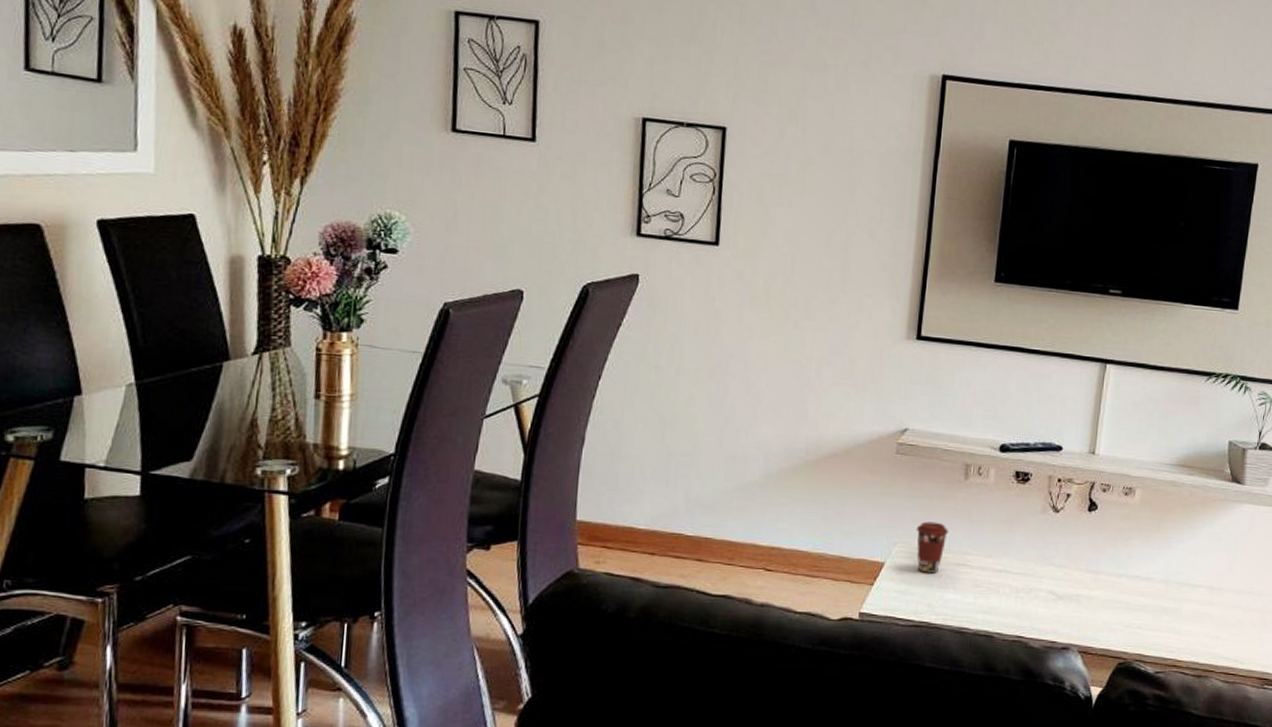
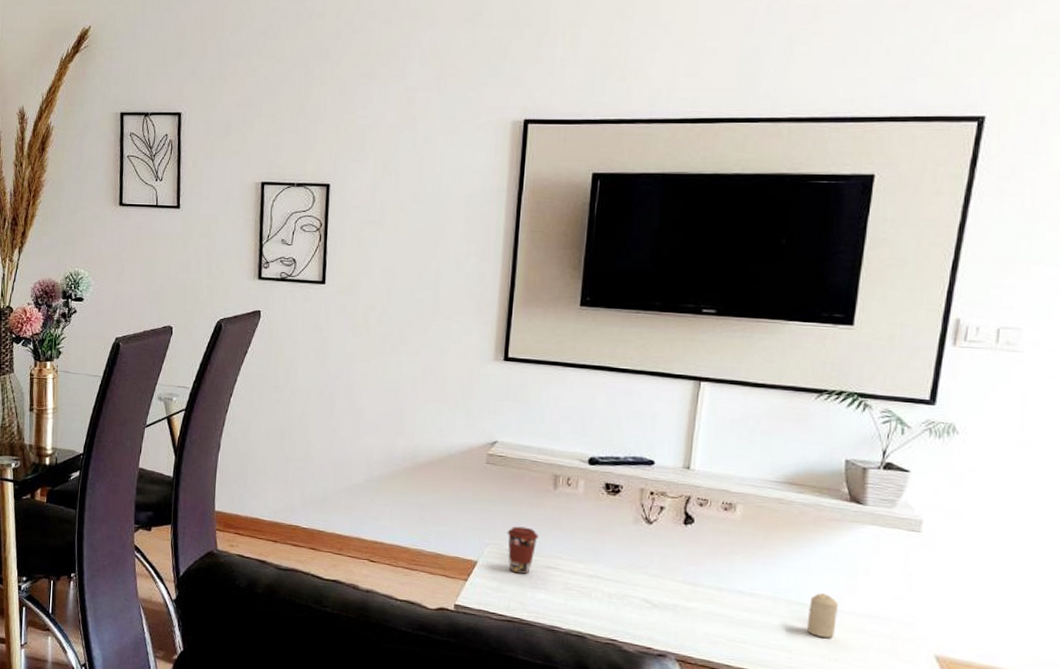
candle: none [1193,573,1220,616] -> present [806,593,838,638]

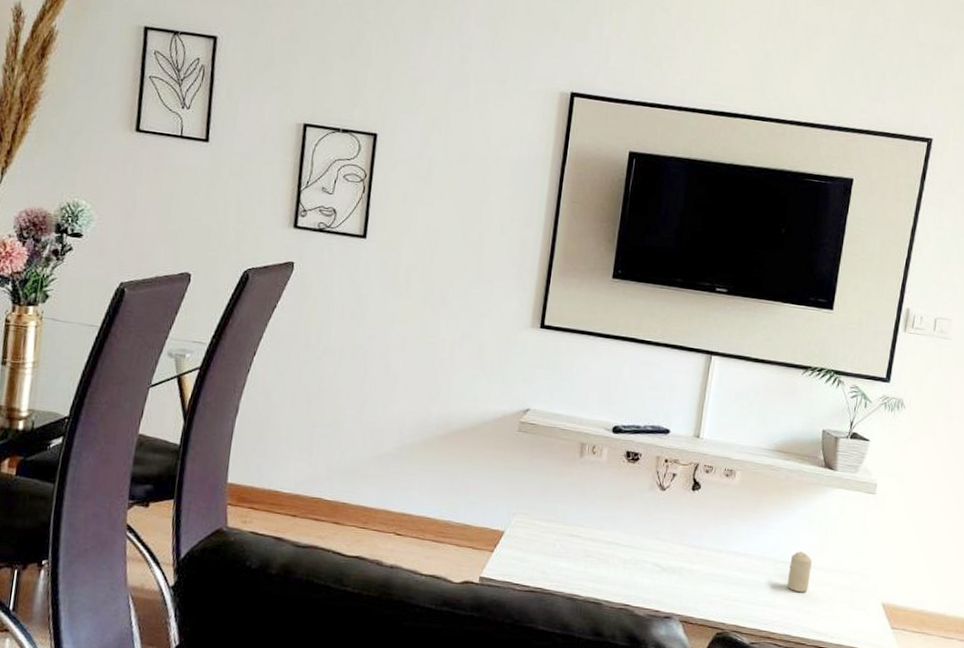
coffee cup: present [507,526,538,574] -> none [534,494,563,543]

